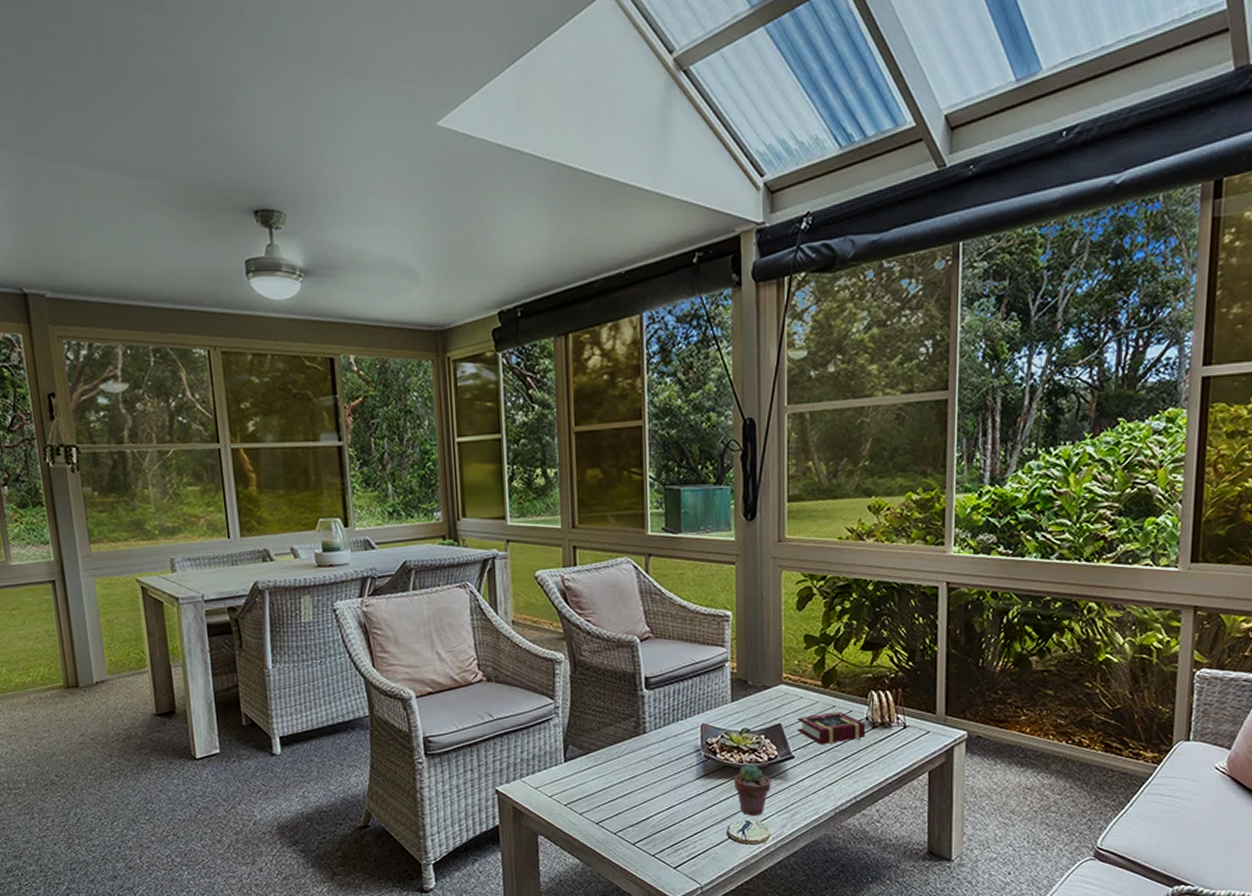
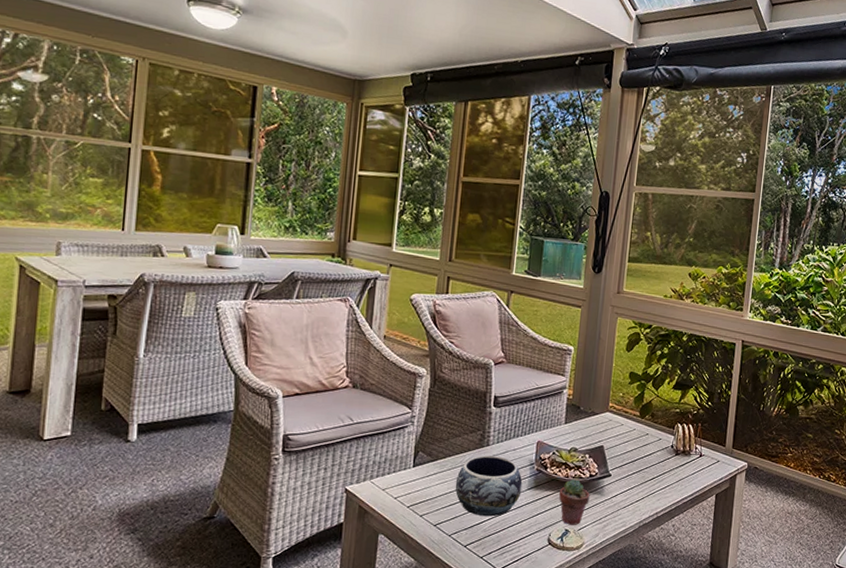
decorative bowl: none [613,744,690,811] -> present [455,455,523,517]
book: present [797,712,866,745] -> none [616,439,671,466]

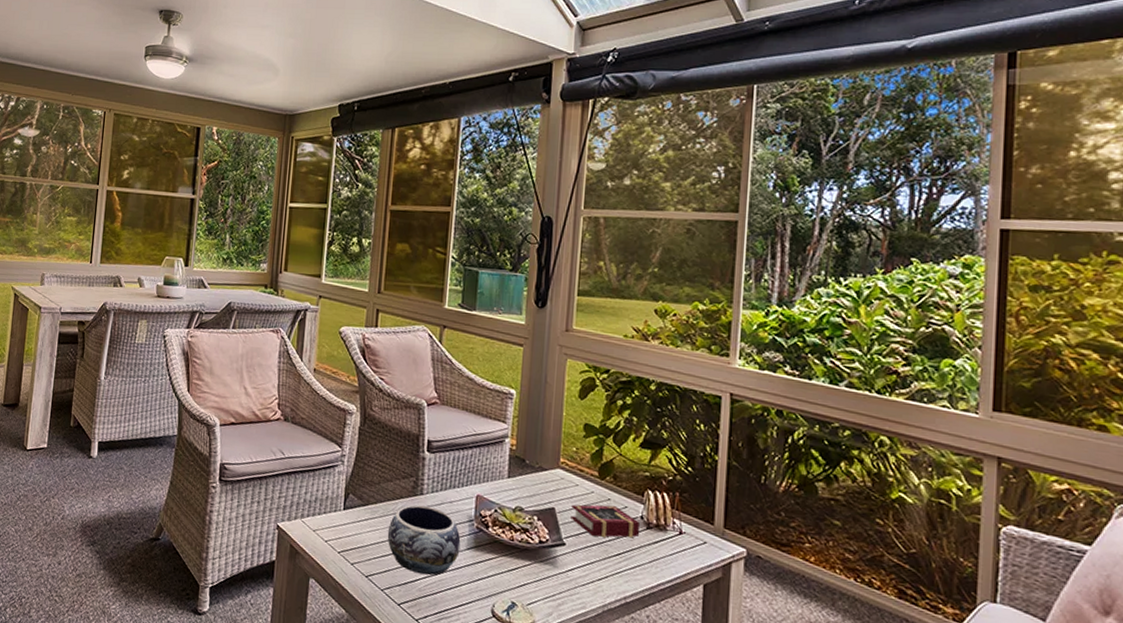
potted succulent: present [559,479,590,525] -> none [503,543,540,599]
book: none [616,439,671,466] -> present [571,504,641,538]

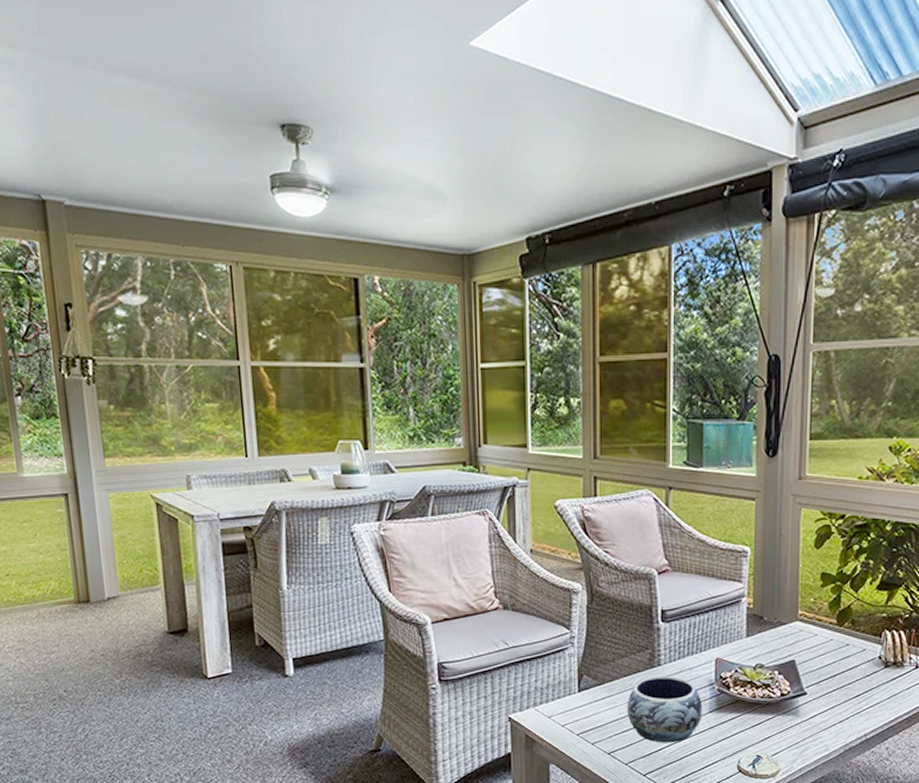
book: present [571,504,641,538] -> none [811,650,879,682]

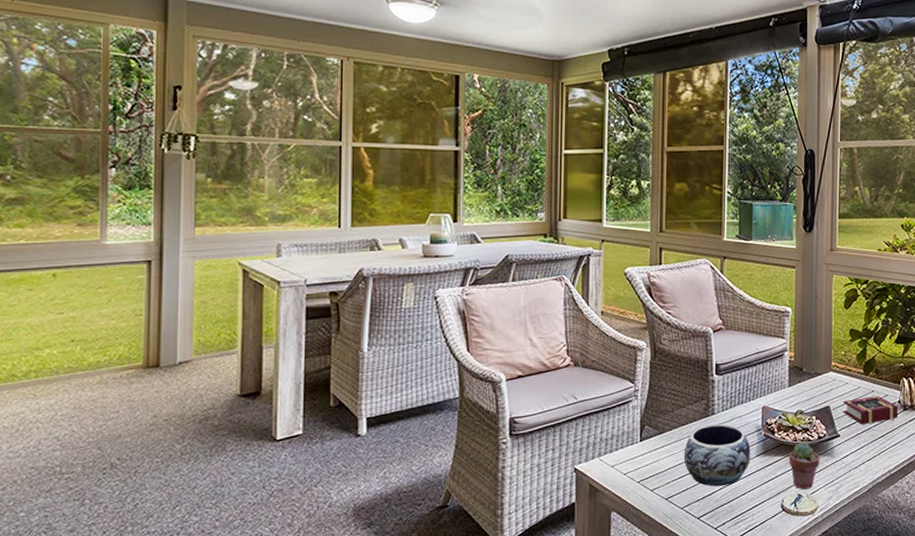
potted succulent: none [747,699,783,750] -> present [789,442,820,489]
book: none [811,650,879,682] -> present [843,396,899,425]

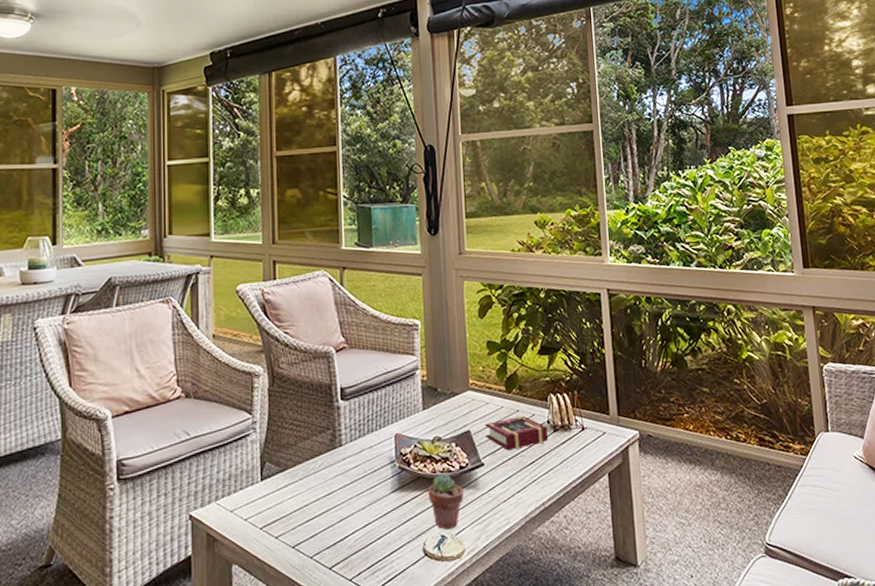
decorative bowl: present [683,424,751,487] -> none [310,456,385,531]

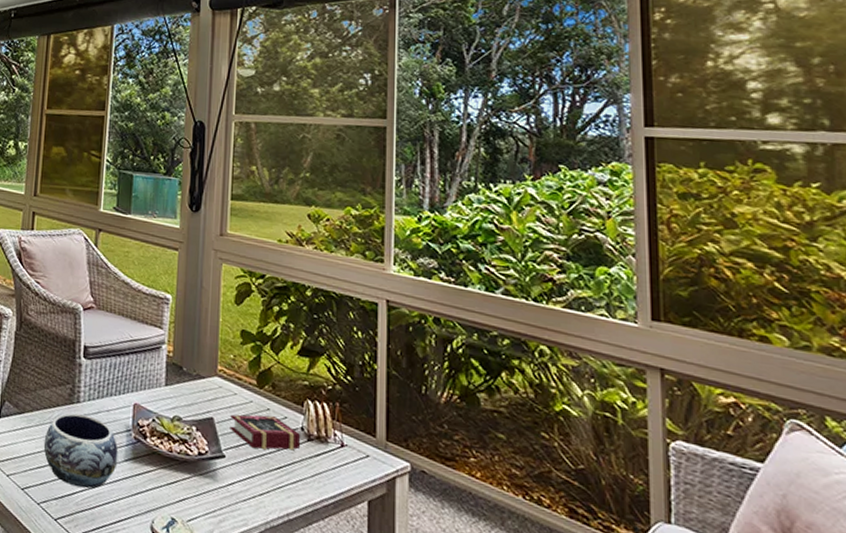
decorative bowl: none [310,456,385,531] -> present [43,413,119,489]
potted succulent: present [428,474,464,530] -> none [162,455,200,515]

